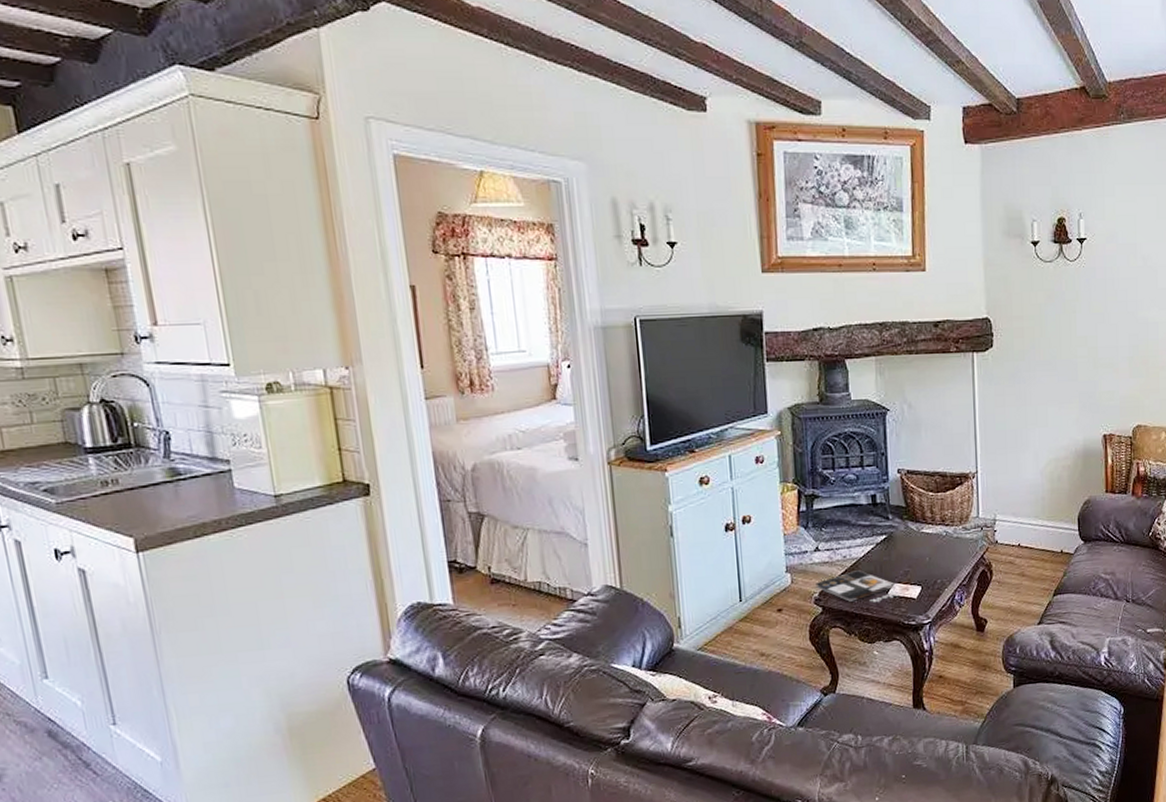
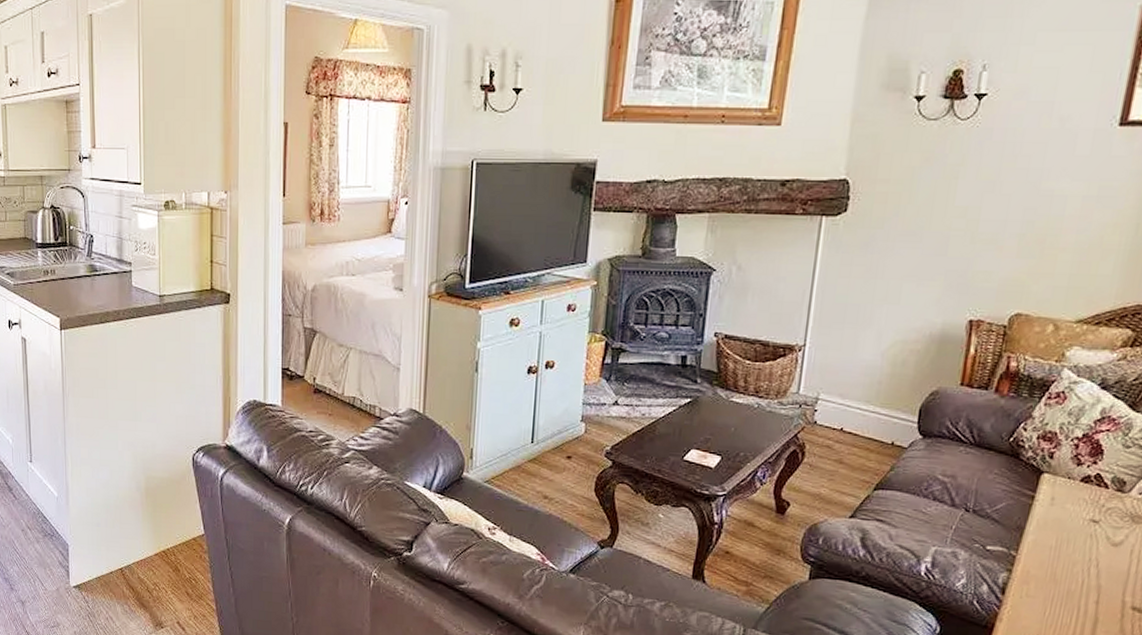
magazine: present [814,570,899,604] -> none [608,430,695,467]

